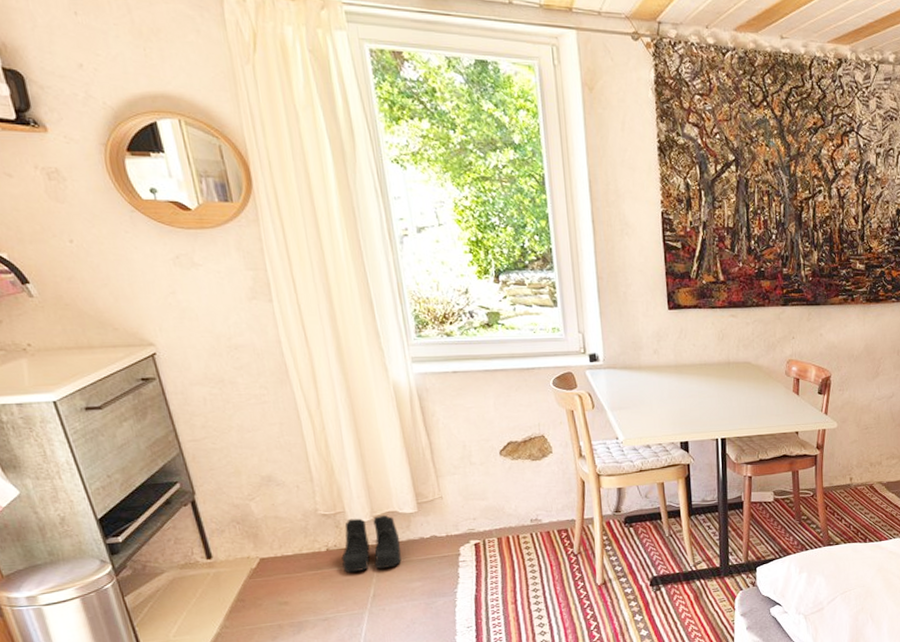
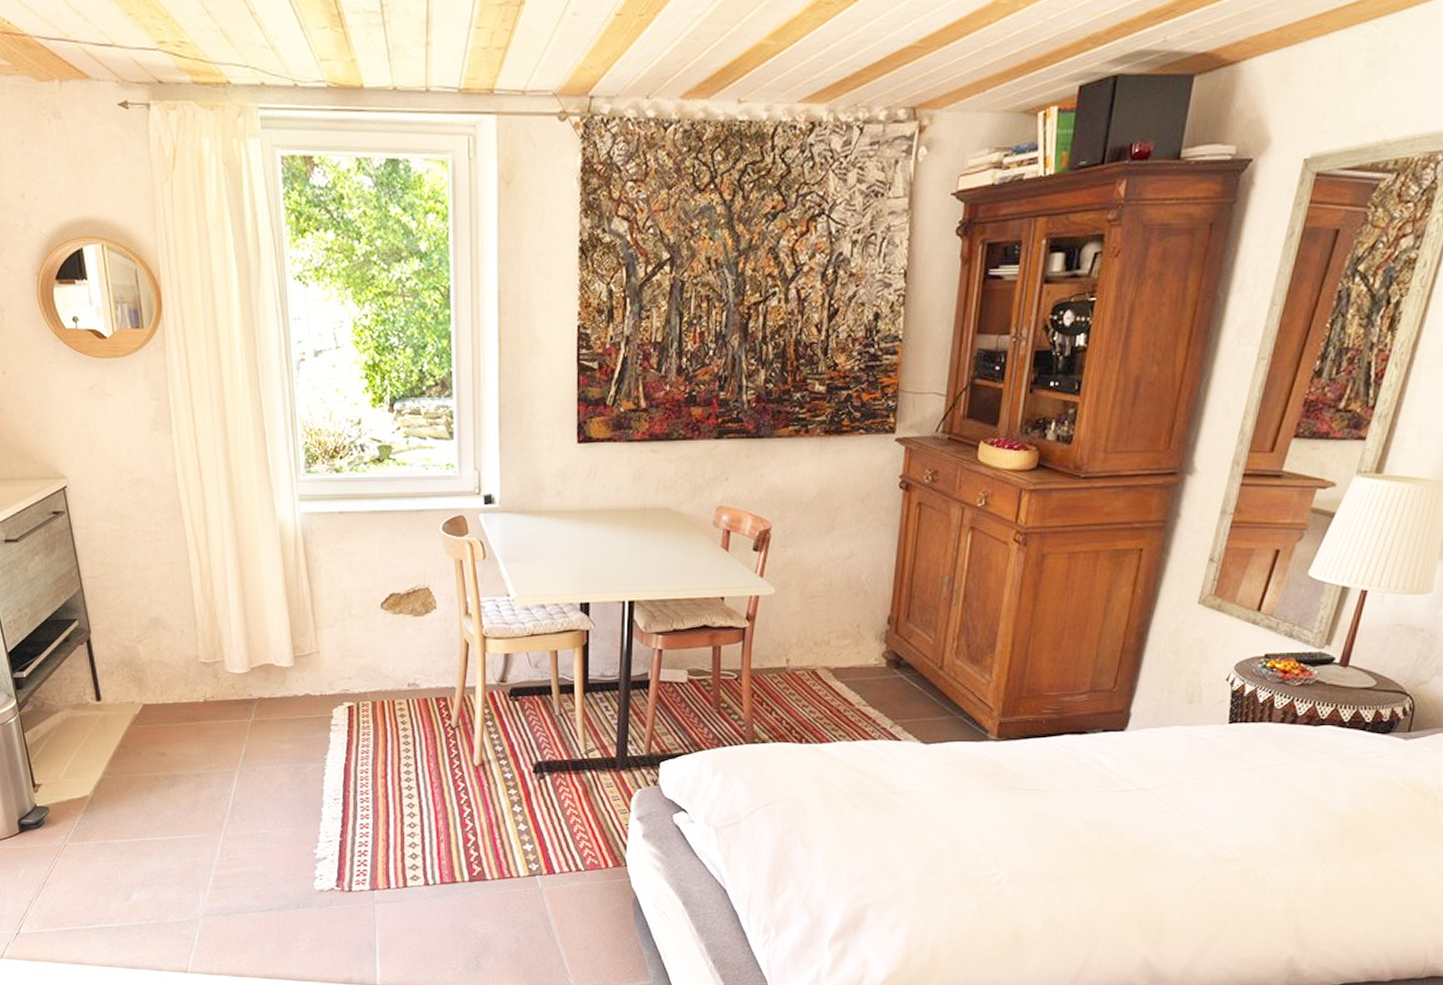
boots: present [342,515,402,573] -> none [218,668,275,727]

